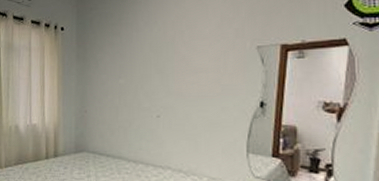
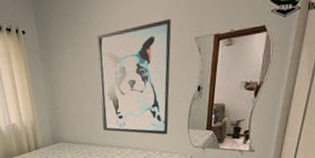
wall art: none [138,24,228,157] -> present [97,18,171,135]

